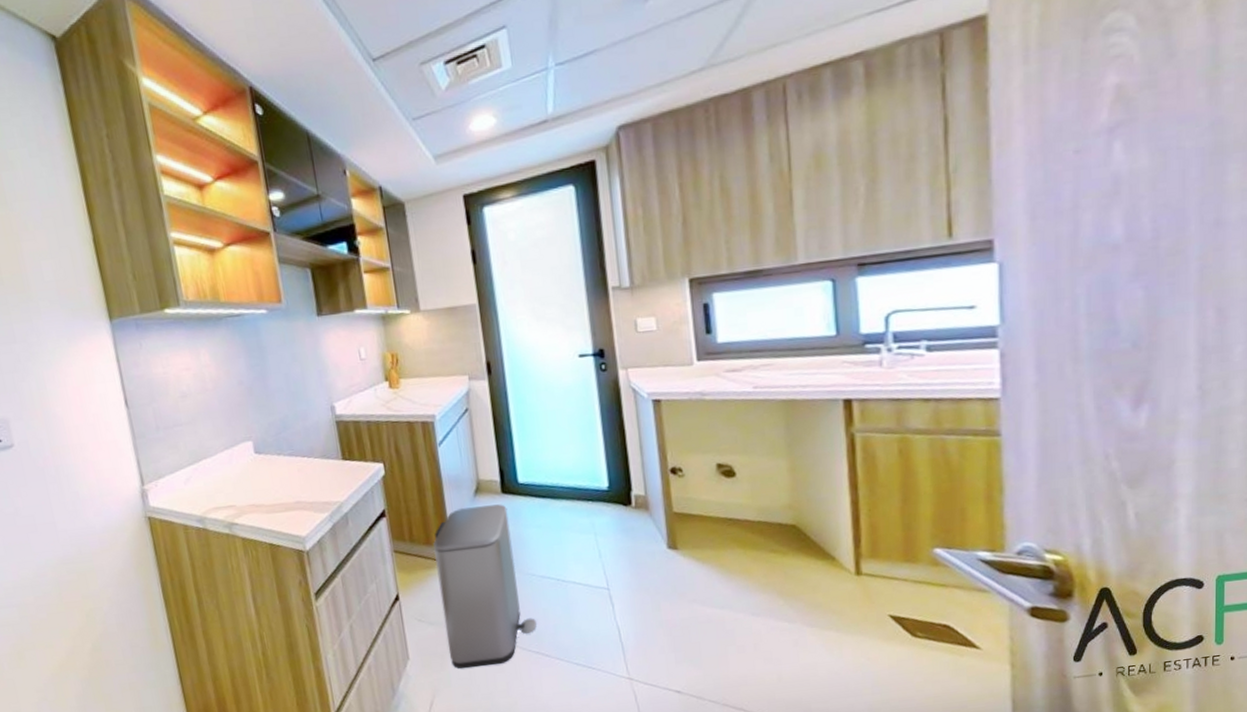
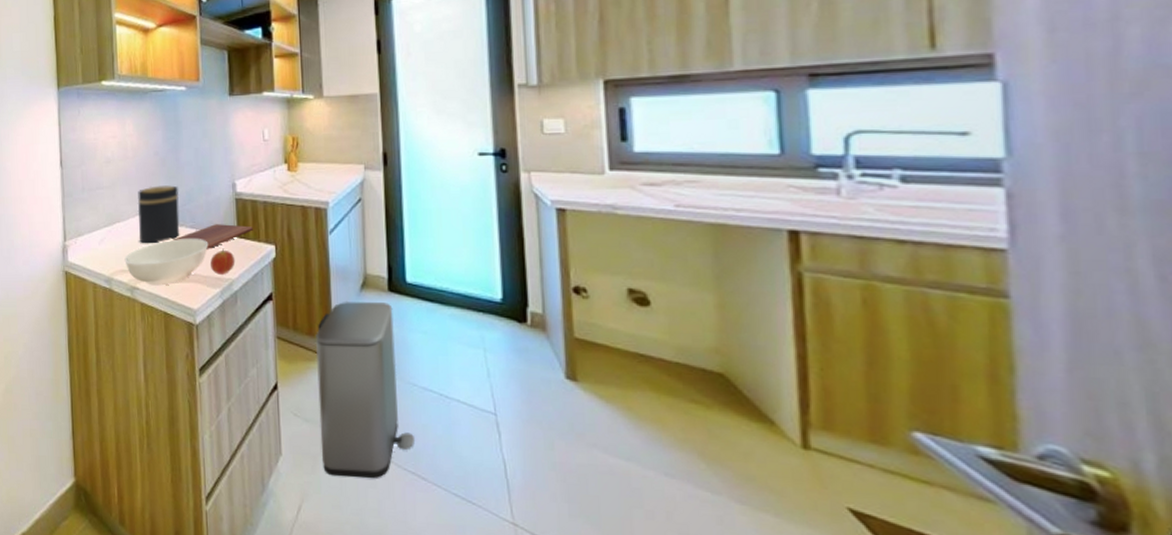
bowl: none [217,465,311,519] -> present [124,238,209,286]
cylinder: none [224,414,278,477] -> present [137,185,180,243]
cutting board: none [269,447,358,475] -> present [172,224,253,249]
fruit: none [314,472,343,500] -> present [209,248,235,276]

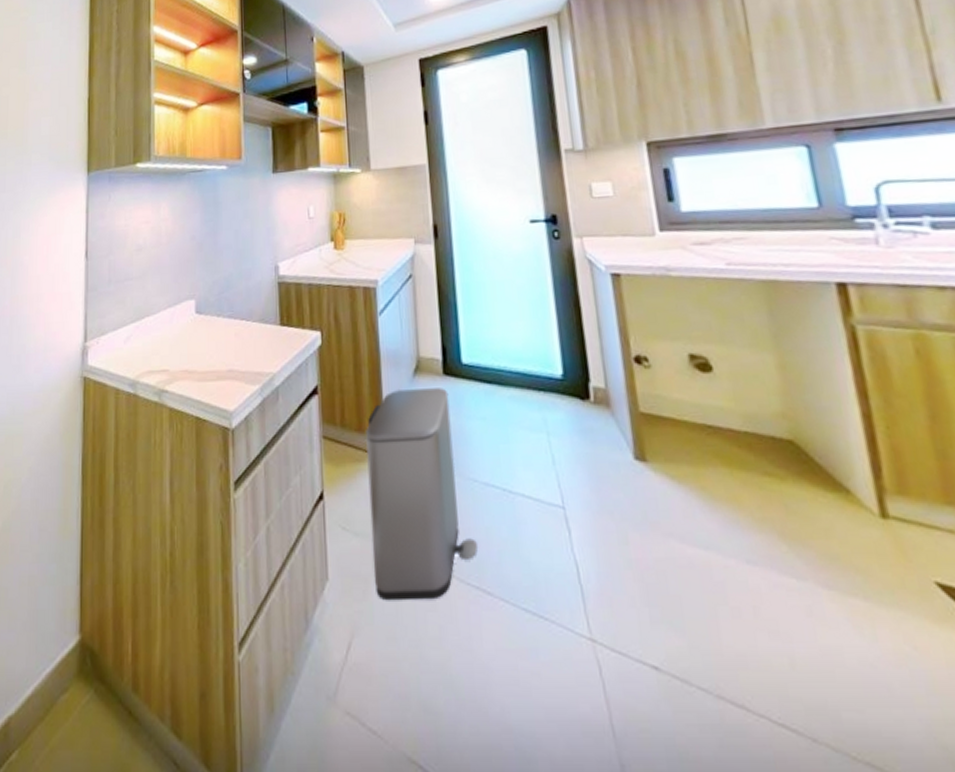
bowl: present [124,238,209,286] -> none [153,329,248,387]
cylinder: present [137,185,180,243] -> none [170,271,217,338]
cutting board: present [172,224,253,249] -> none [207,311,297,341]
fruit: present [209,248,235,276] -> none [248,338,277,370]

